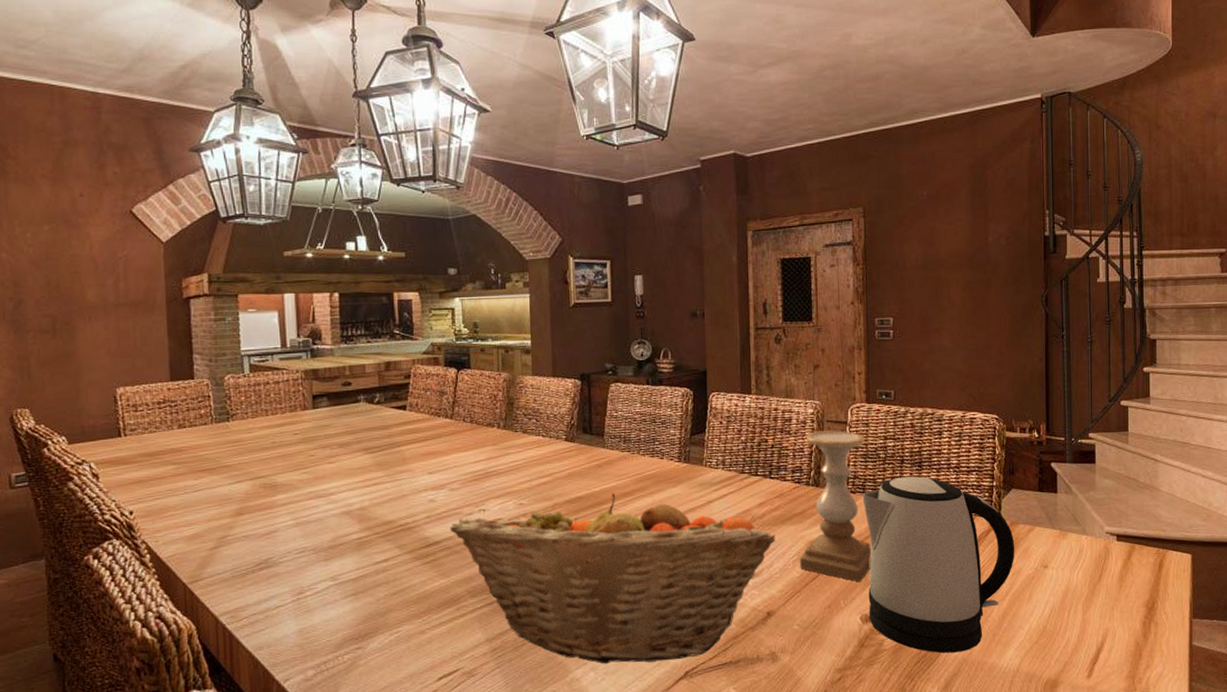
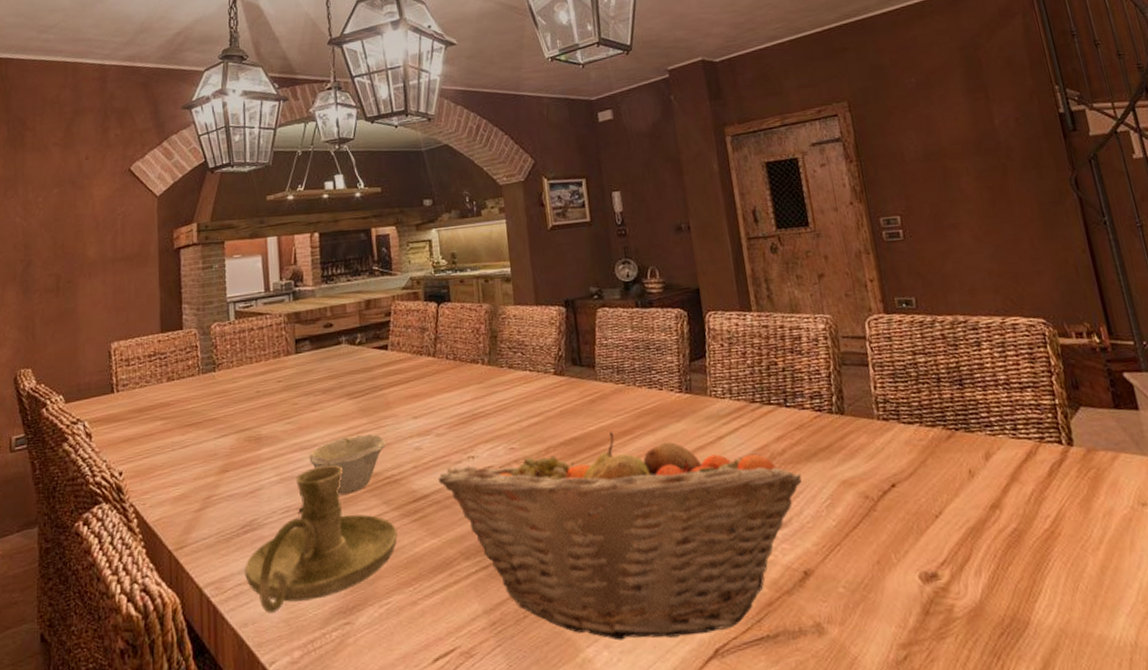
candle holder: none [260,512,409,639] -> present [244,465,398,613]
bowl: none [325,486,402,539] -> present [309,434,387,495]
candle holder: present [800,430,872,581] -> none [821,347,923,530]
kettle: present [862,476,1015,654] -> none [897,396,1102,622]

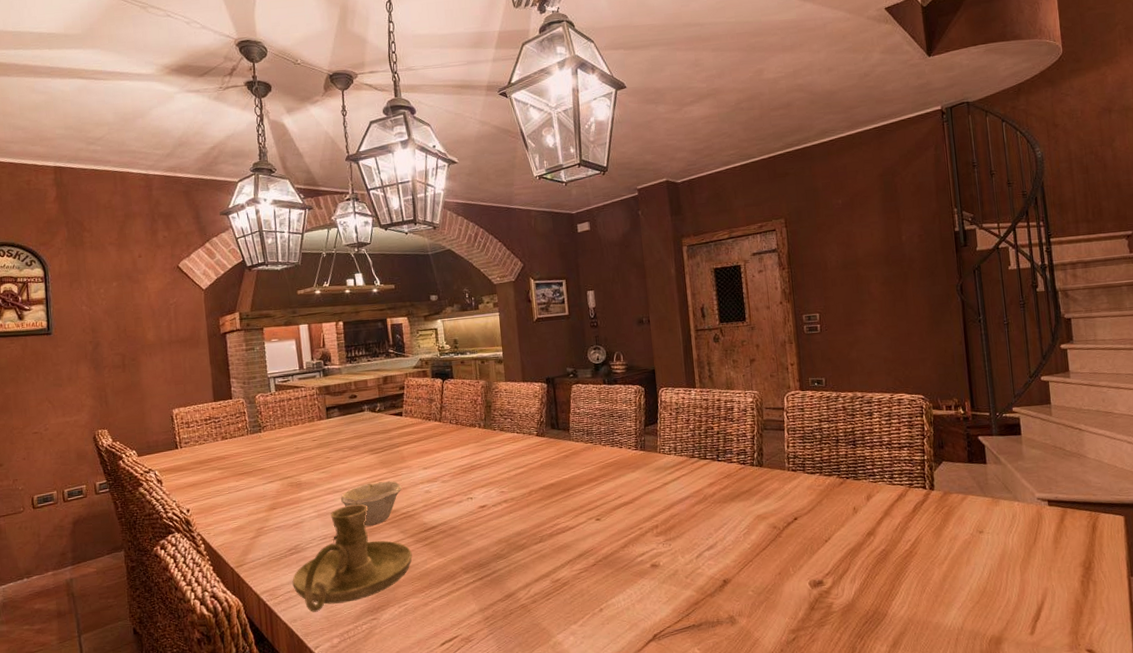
fruit basket: present [438,432,802,641] -> none [443,479,726,629]

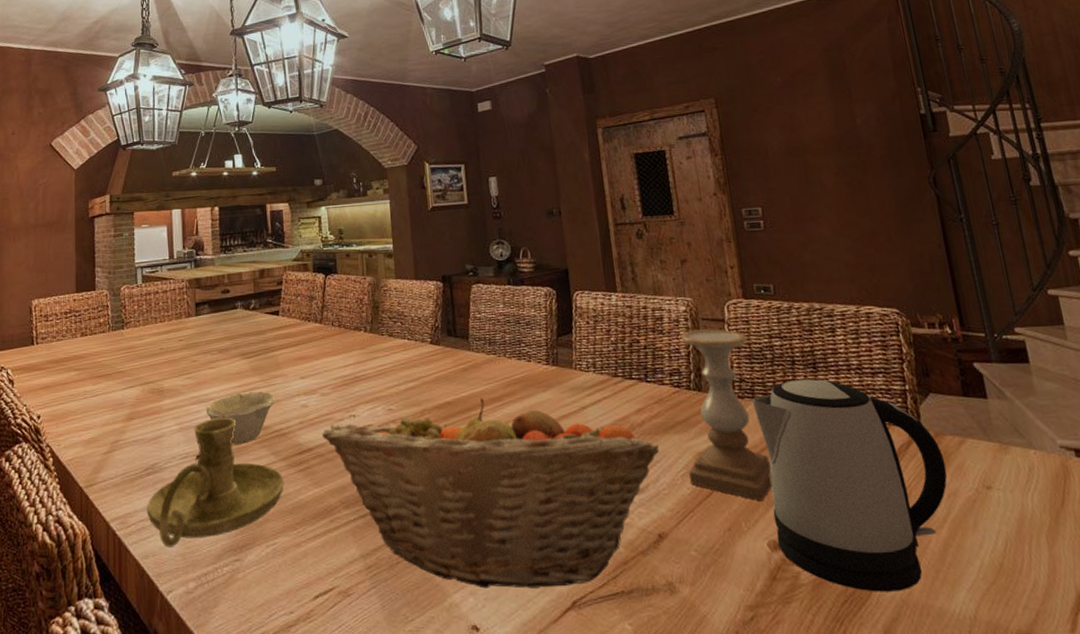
fruit basket: none [443,479,726,629] -> present [322,398,659,588]
candle holder: none [748,416,816,550] -> present [681,329,773,500]
kettle: none [803,454,951,614] -> present [752,379,947,592]

